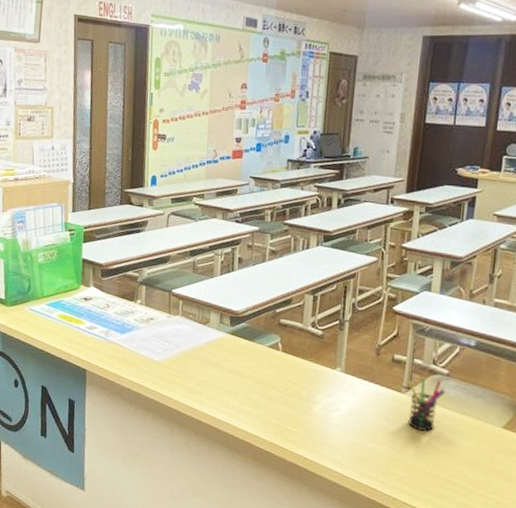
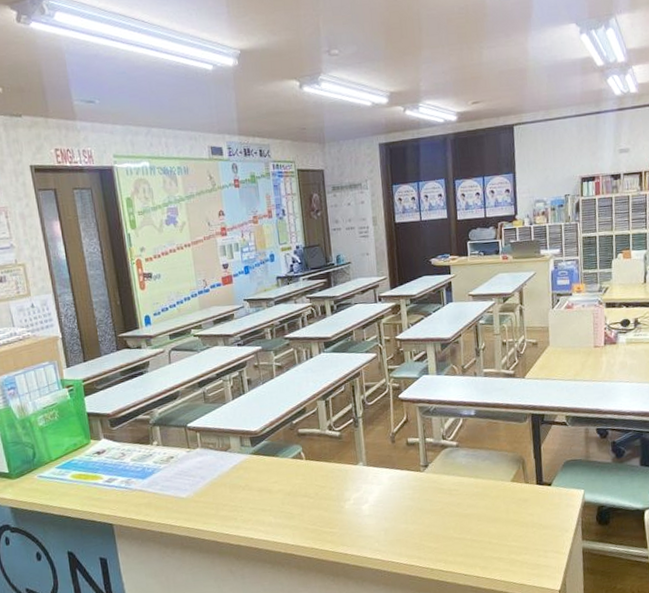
pen holder: present [408,379,445,432] -> none [424,452,458,503]

